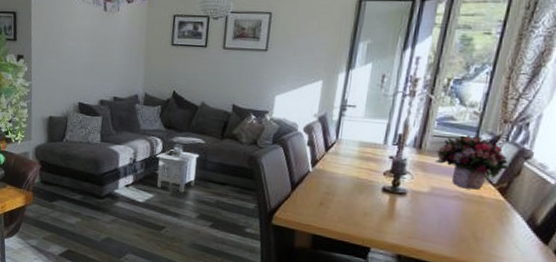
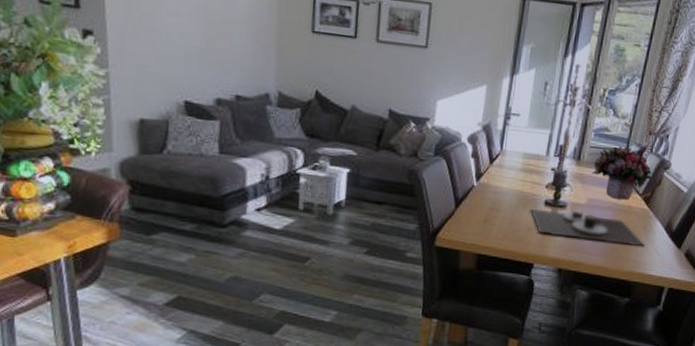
place setting: none [367,194,501,239] -> present [531,208,645,247]

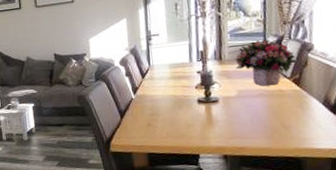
place setting: present [531,208,645,247] -> none [186,103,306,128]

